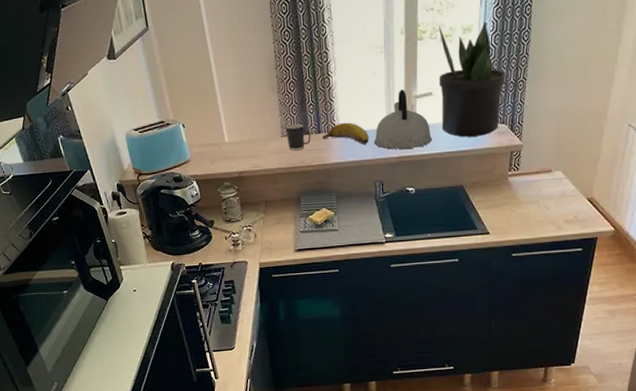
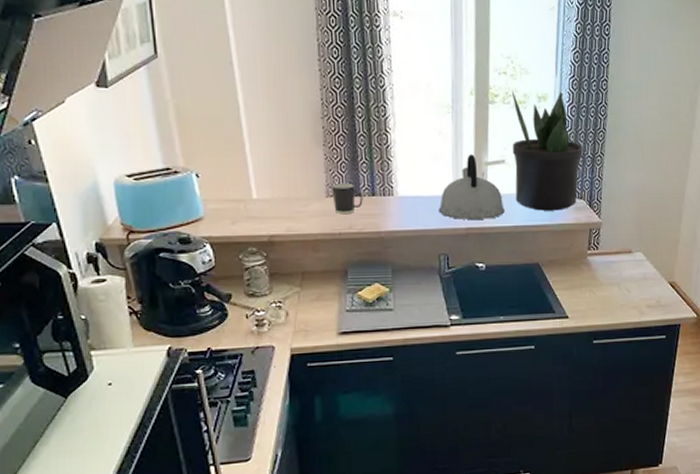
fruit: present [323,122,369,145] -> none [377,185,433,213]

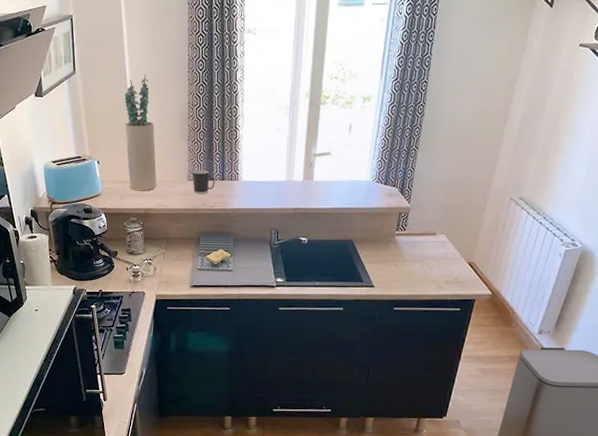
vase: none [231,61,283,212] -> present [124,74,157,191]
kettle: present [438,154,505,219] -> none [273,148,327,202]
planter: present [511,90,583,211] -> none [336,92,399,196]

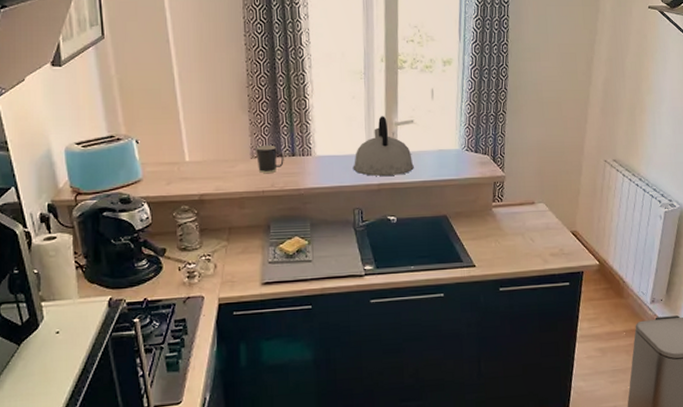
vase: present [124,74,157,191] -> none [167,39,212,174]
kettle: none [273,148,327,202] -> present [353,116,414,176]

